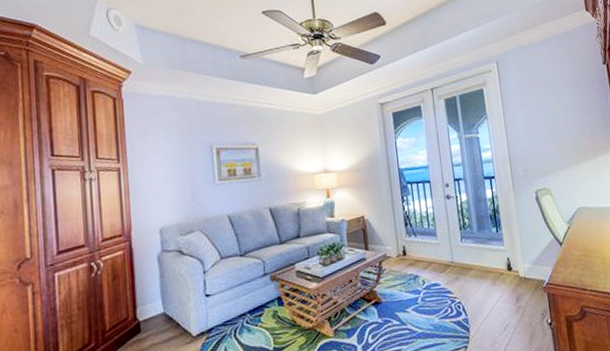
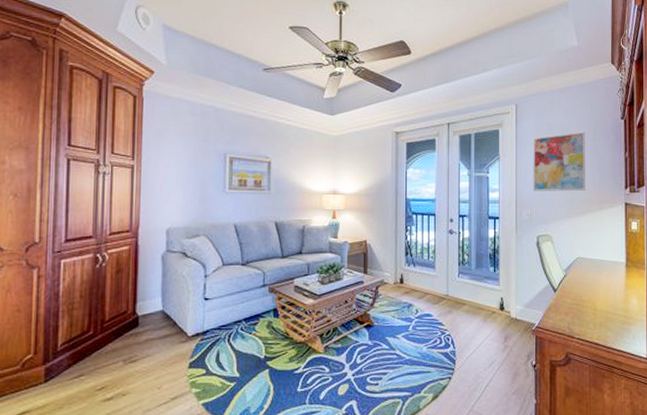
wall art: none [518,81,578,146] -> present [533,131,586,192]

